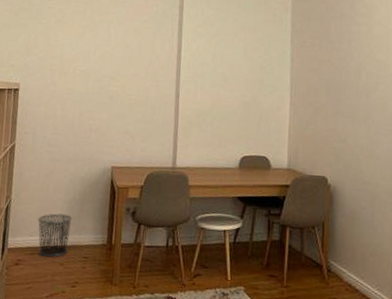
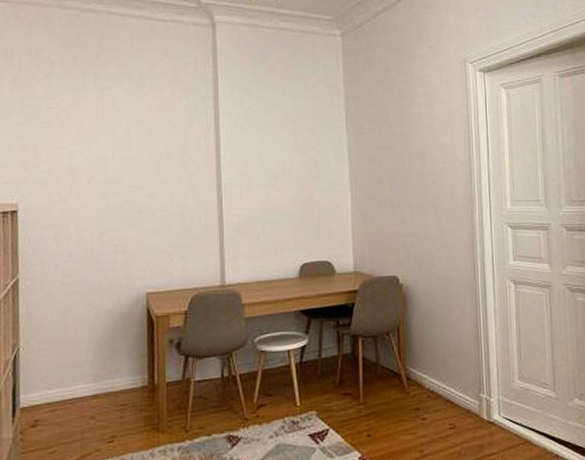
waste bin: present [38,213,73,258] -> none [57,356,102,412]

